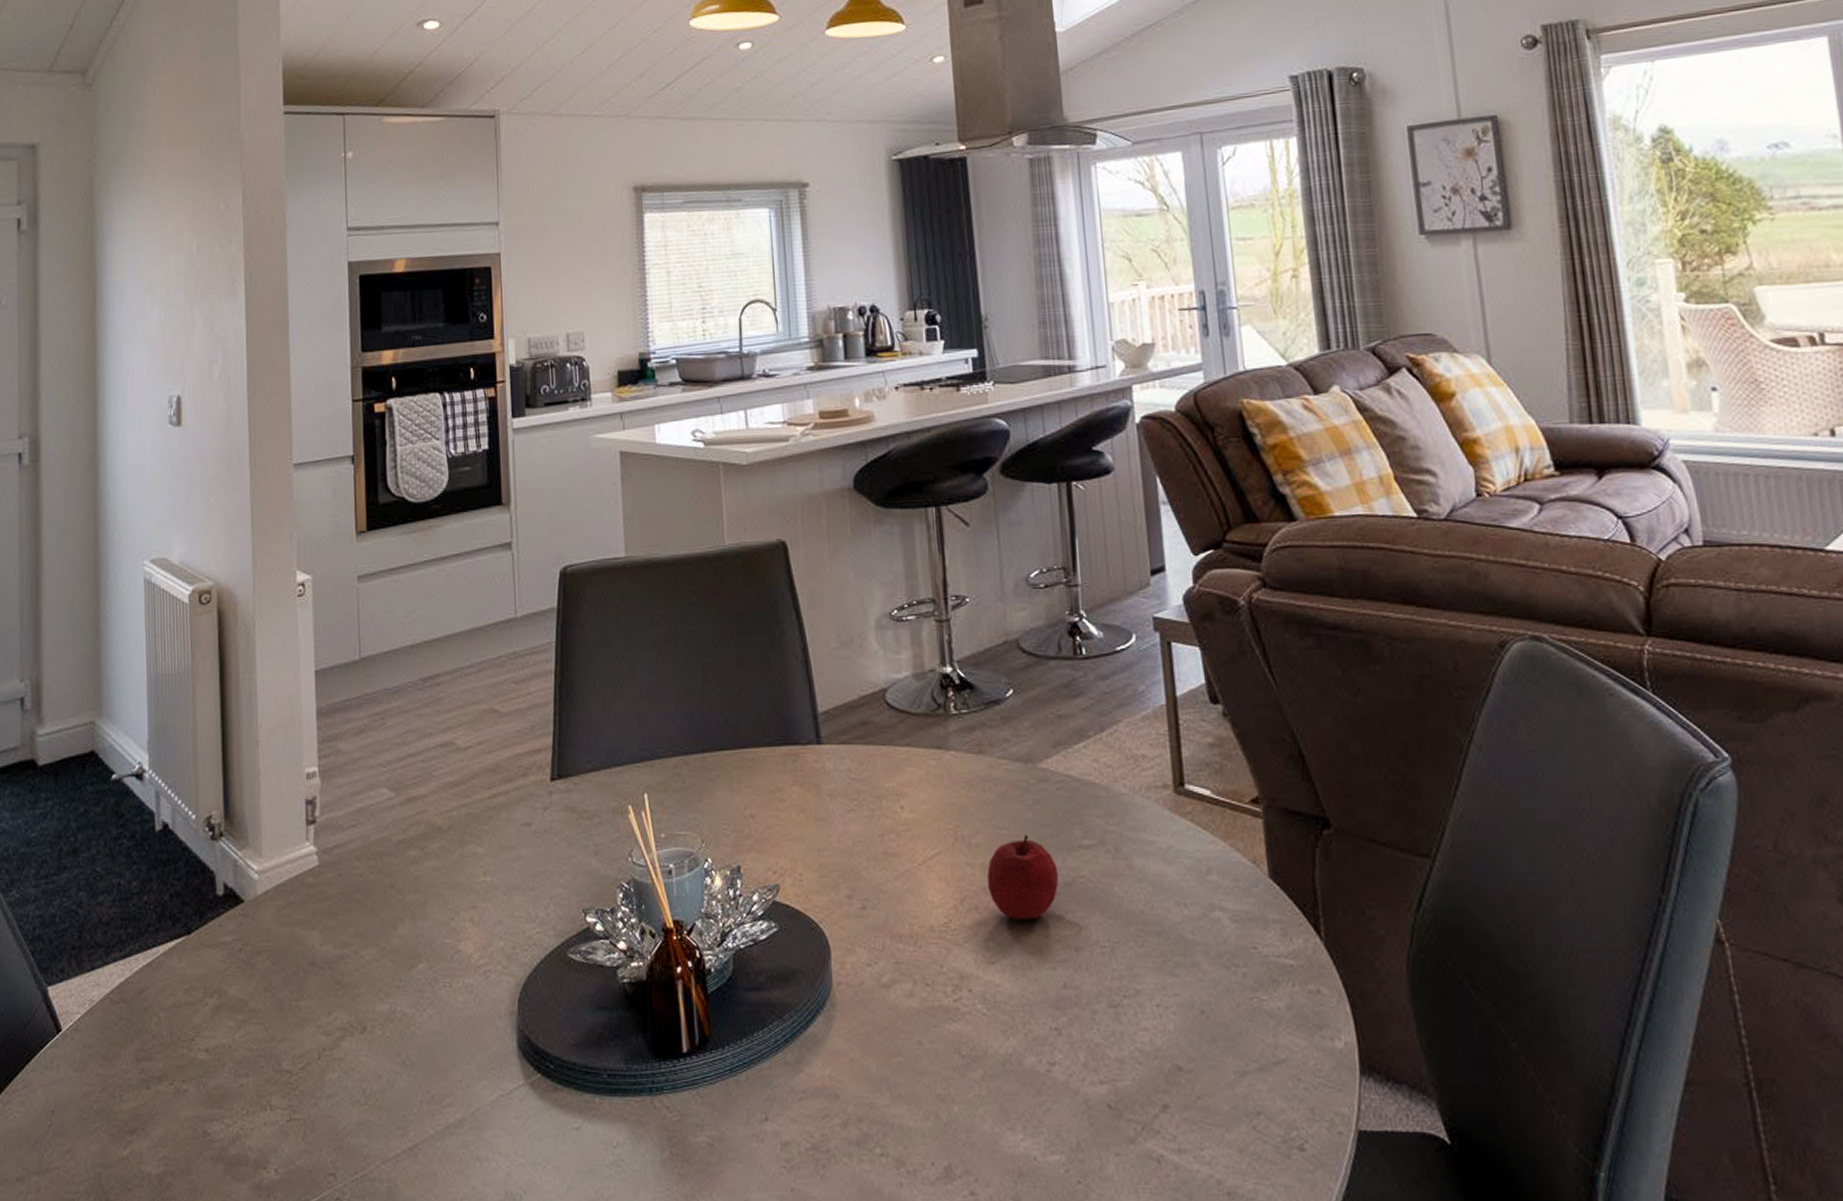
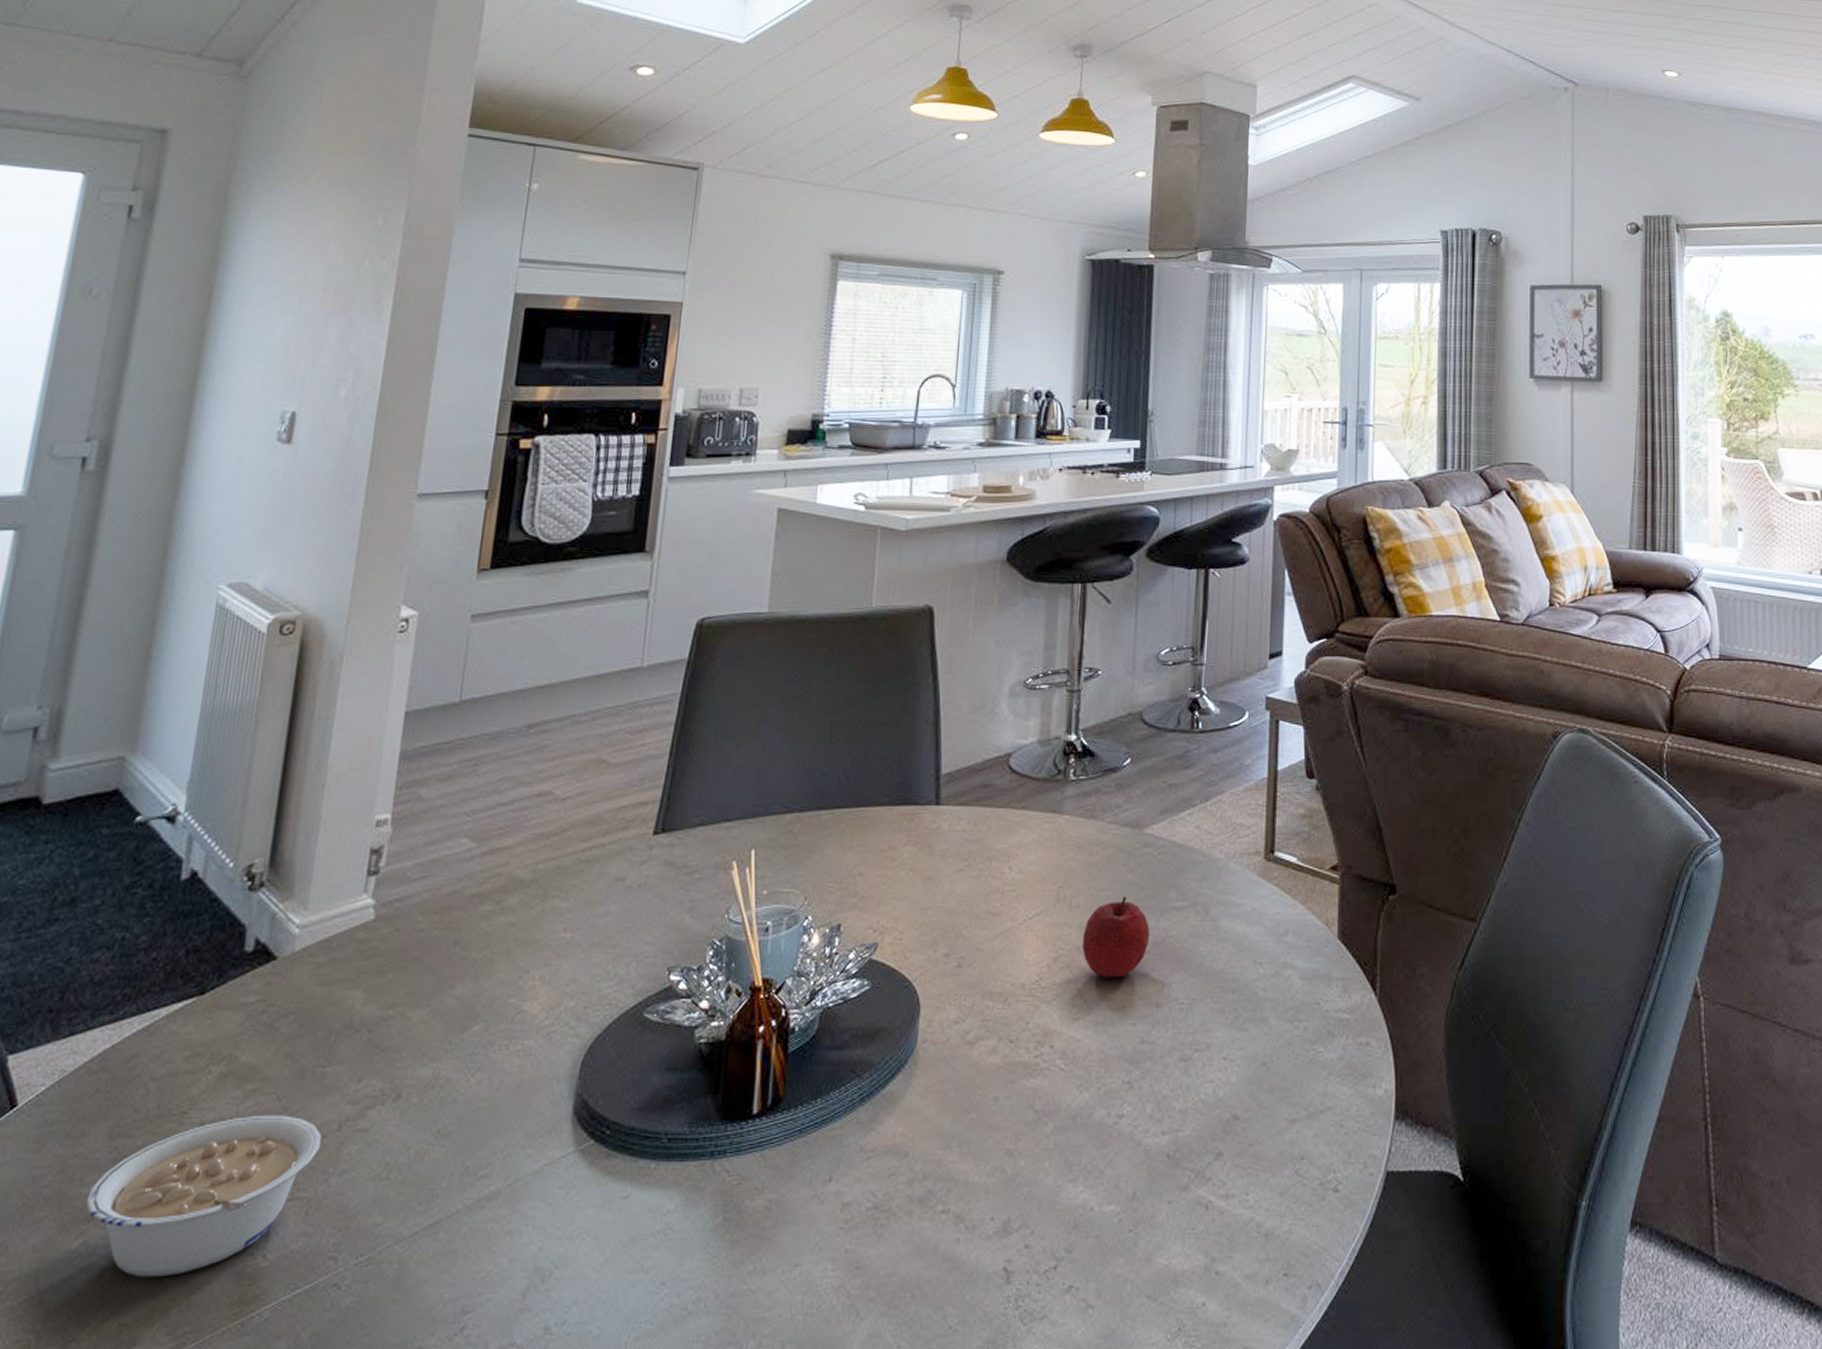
legume: none [127,1043,306,1185] -> present [85,1115,322,1278]

